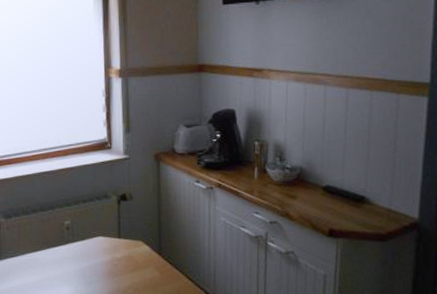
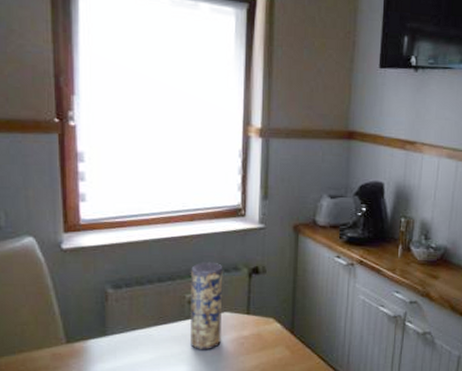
vase: none [68,191,97,272] -> present [189,262,223,350]

